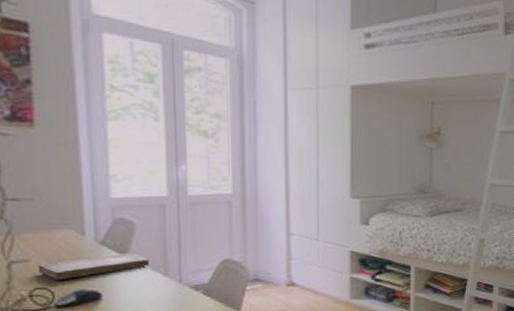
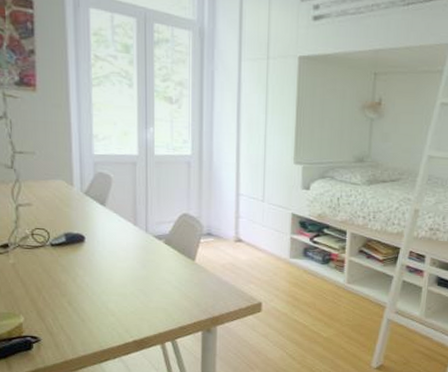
book: present [37,253,149,281] -> none [37,203,122,223]

